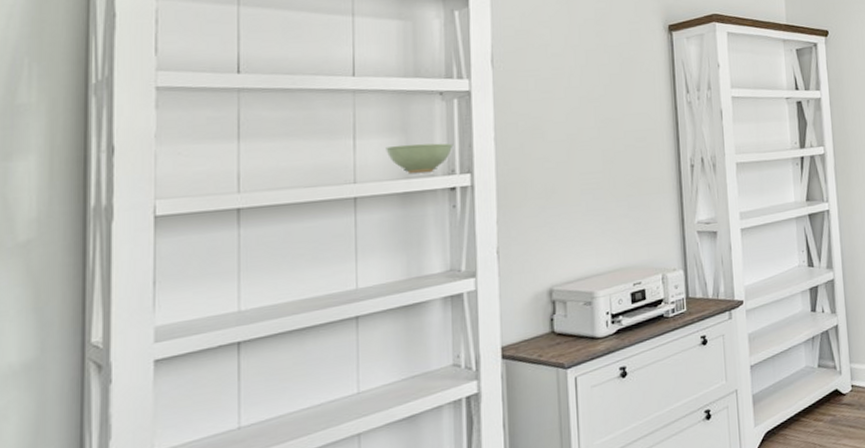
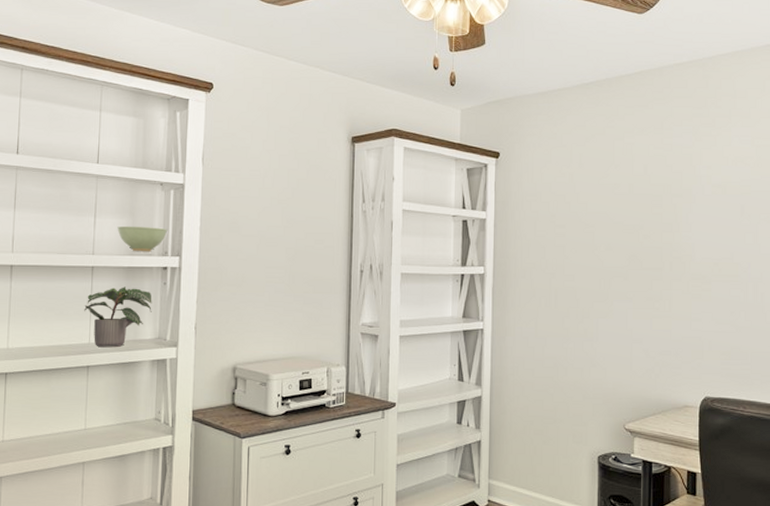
potted plant: none [347,216,440,292] -> present [84,287,152,348]

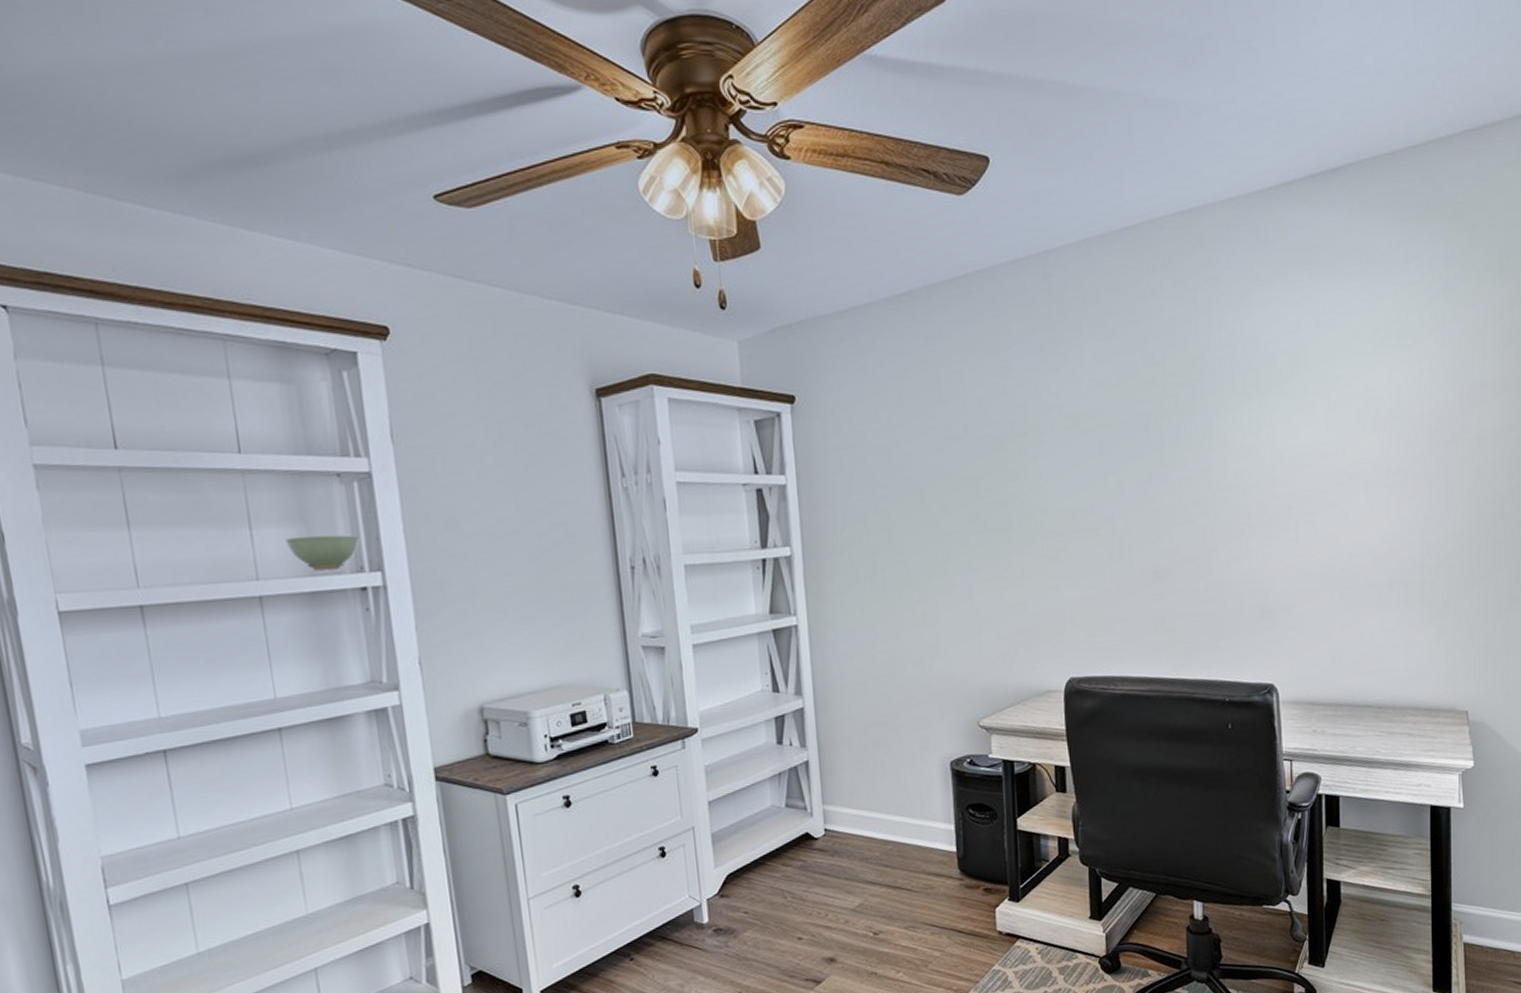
potted plant: present [84,287,152,348] -> none [258,619,356,703]

